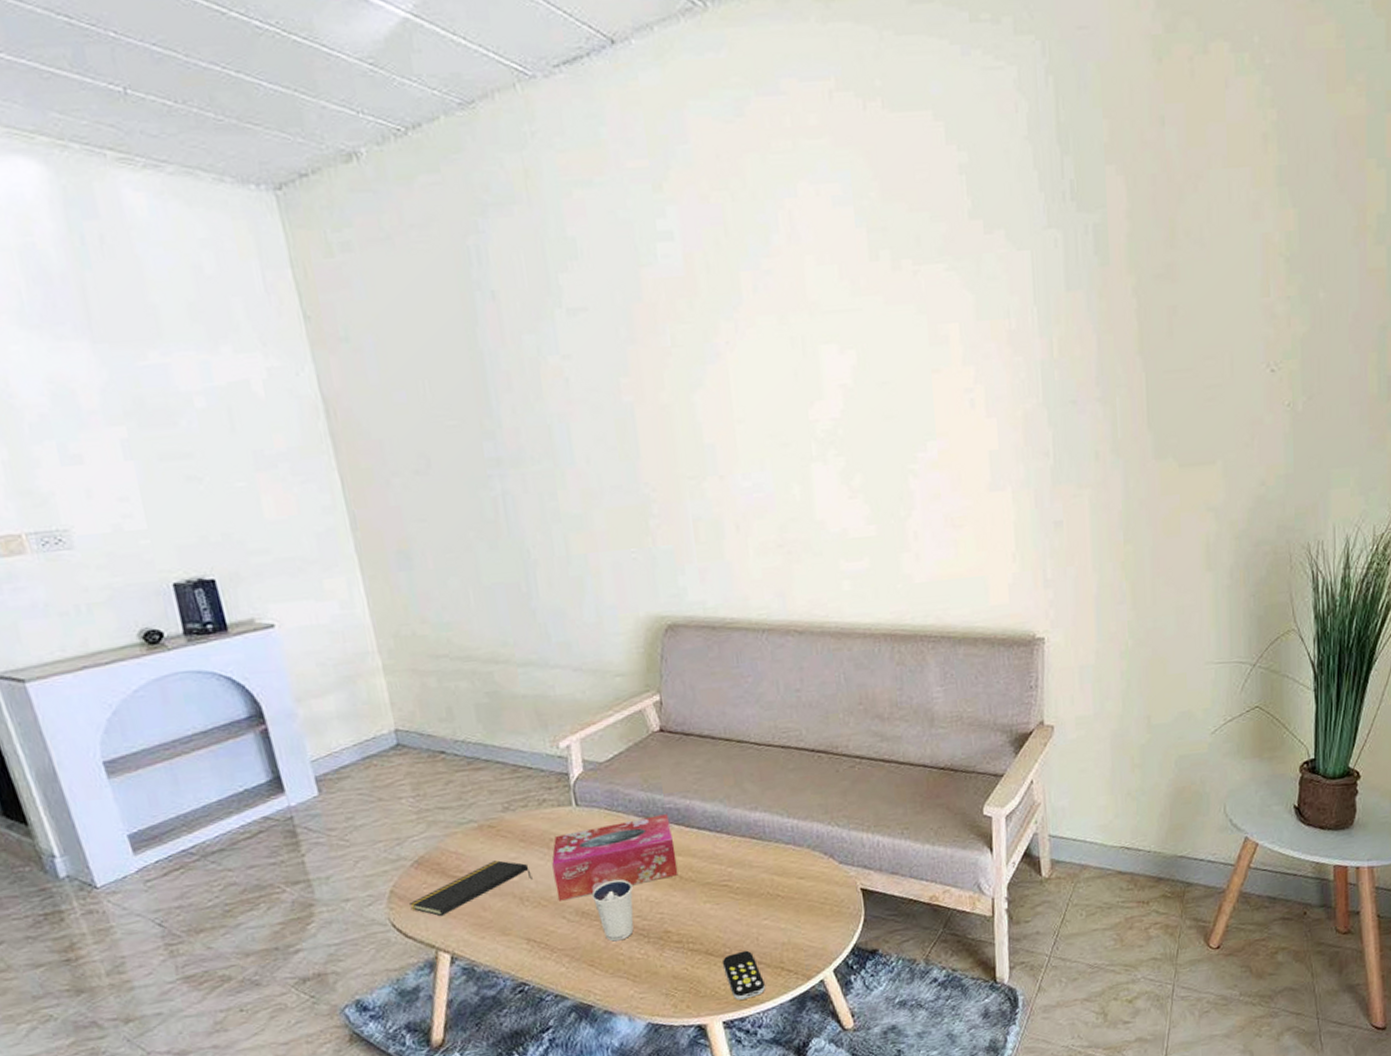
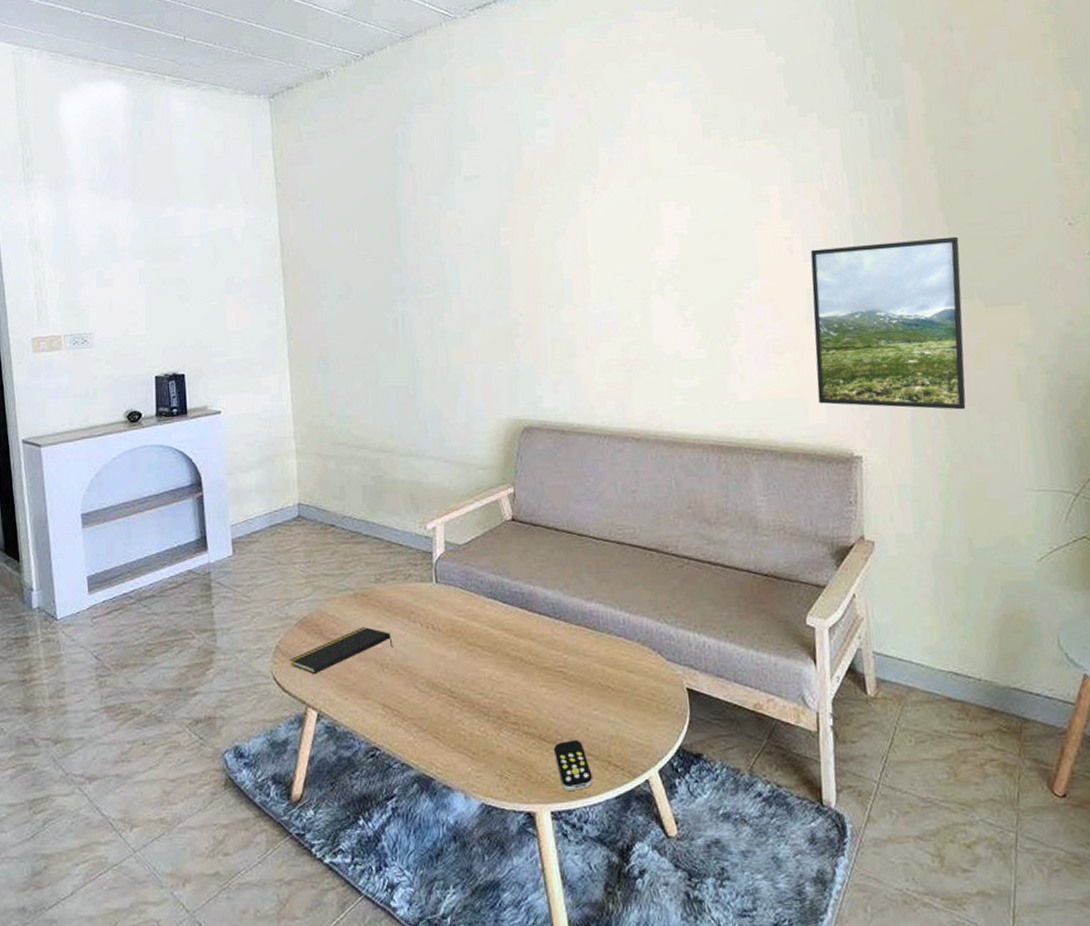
tissue box: present [552,814,678,901] -> none [411,597,519,671]
dixie cup: present [591,879,634,942] -> none [442,655,478,716]
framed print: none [994,386,1157,583] -> present [810,236,966,410]

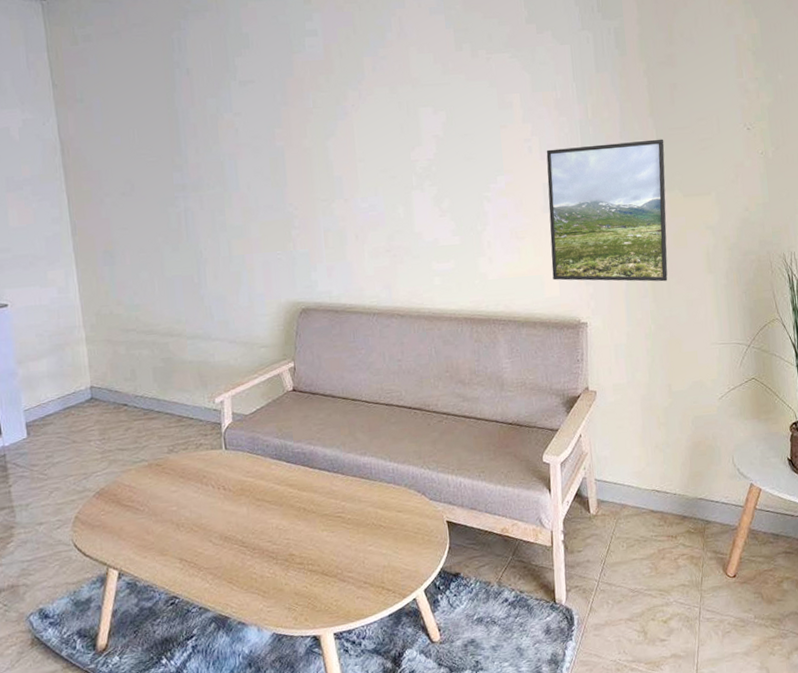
notepad: present [290,627,393,675] -> none [90,493,188,539]
remote control: present [554,740,593,791] -> none [335,572,369,615]

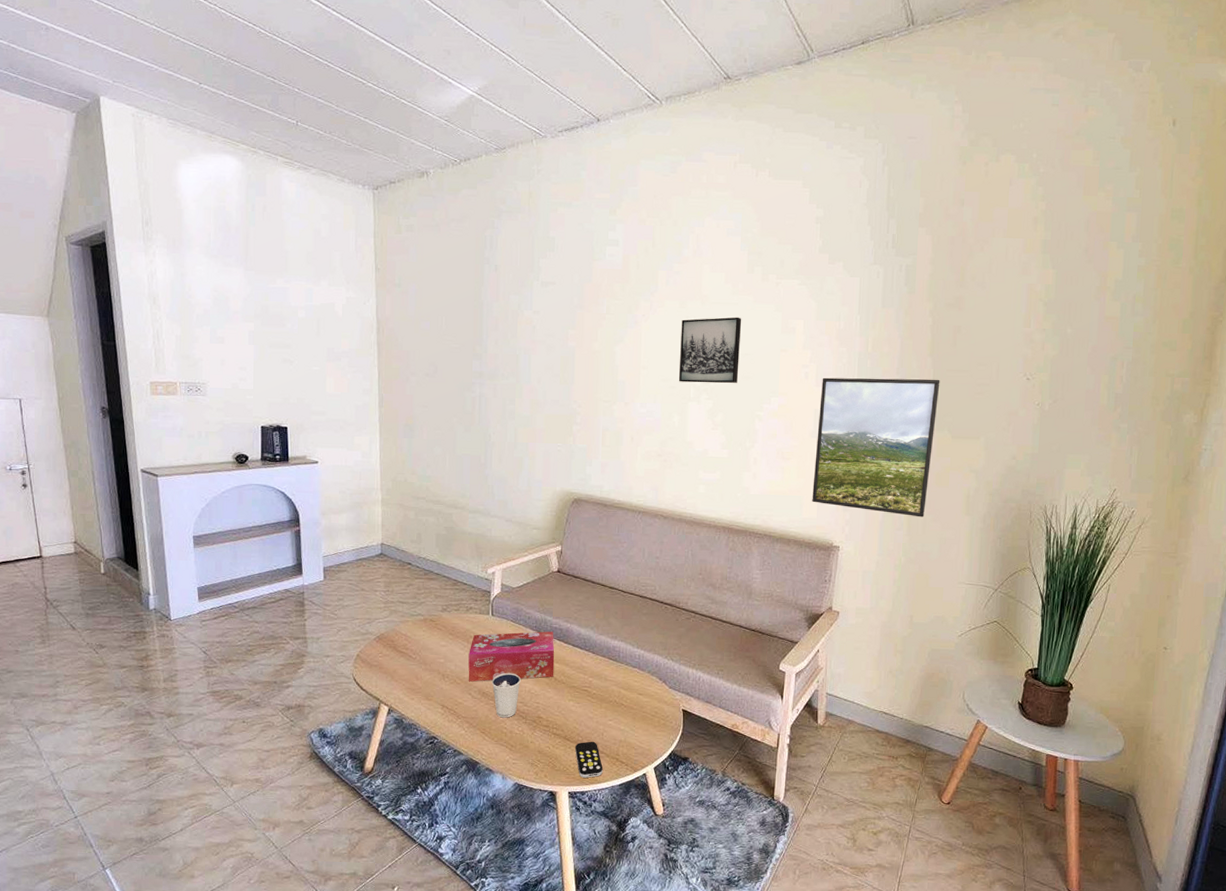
tissue box: none [204,457,303,528] -> present [468,631,555,682]
dixie cup: none [233,510,266,563] -> present [492,672,521,718]
remote control: none [335,572,369,615] -> present [575,741,603,778]
wall art: none [394,97,461,171] -> present [678,317,742,384]

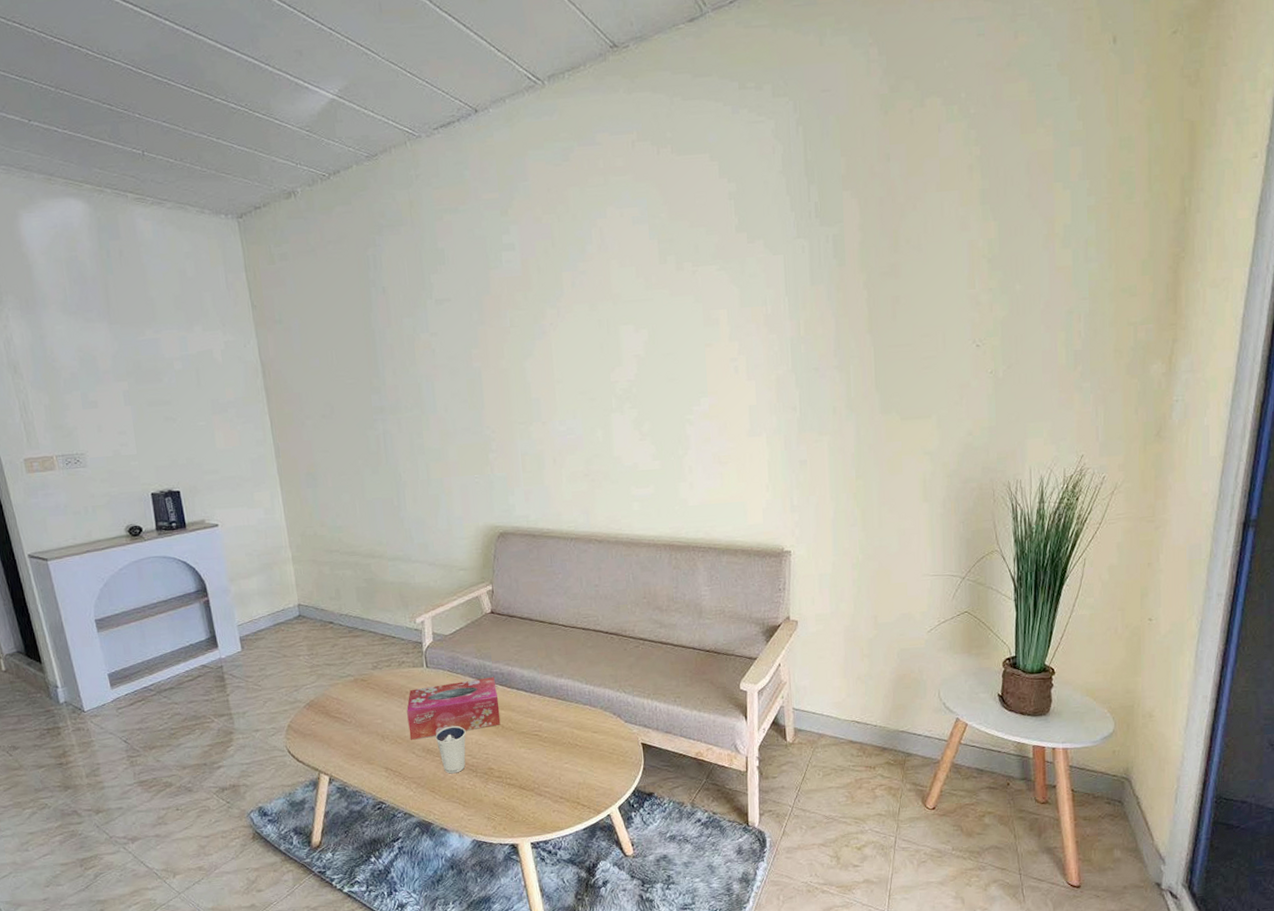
remote control: present [575,741,603,778] -> none [532,787,564,826]
wall art: present [678,317,742,384] -> none [593,313,662,393]
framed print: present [812,377,940,518] -> none [753,357,883,510]

